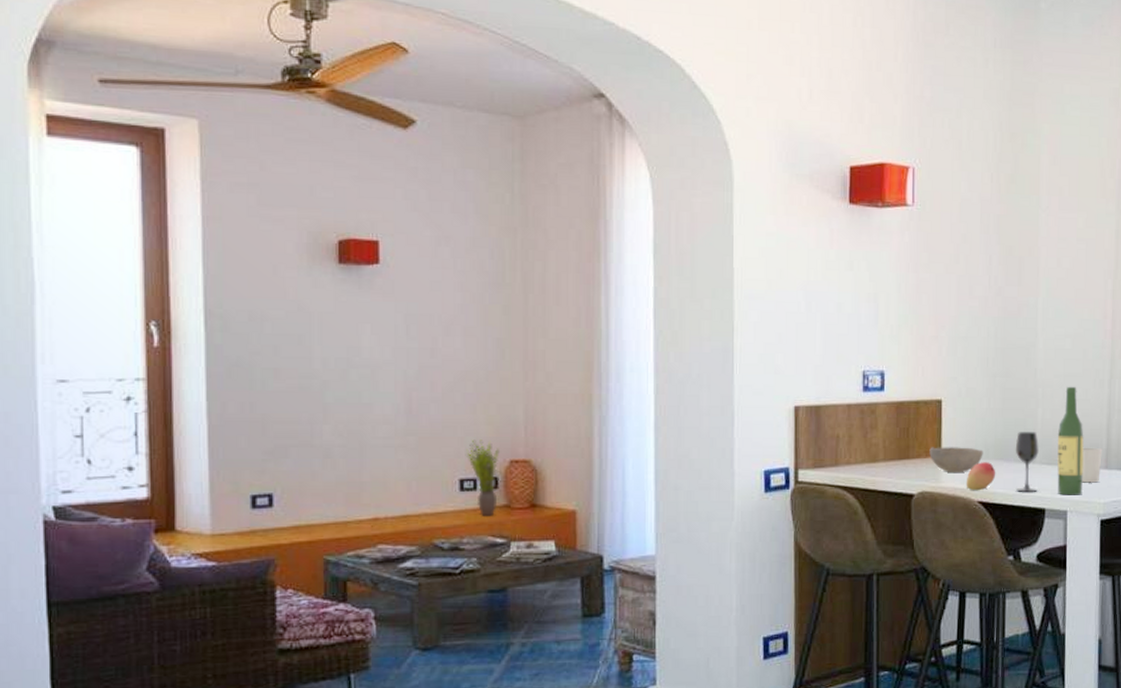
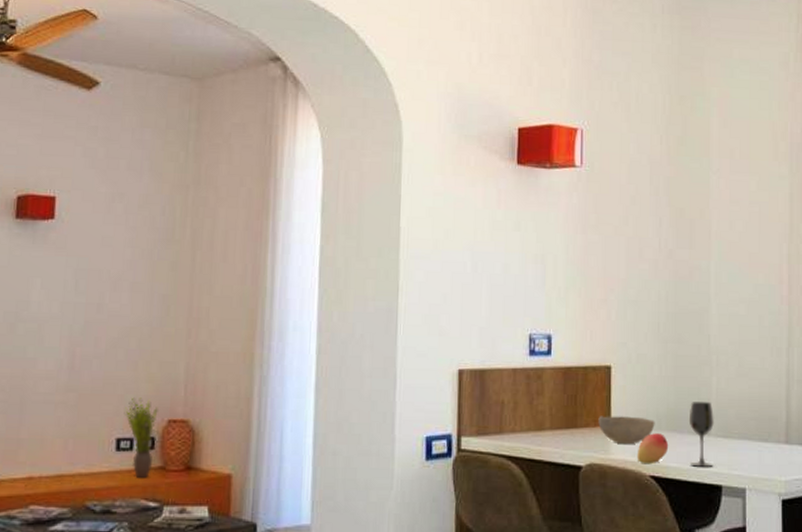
wine bottle: present [1057,386,1084,495] -> none [734,354,762,472]
cup: present [1082,447,1102,483] -> none [760,420,782,459]

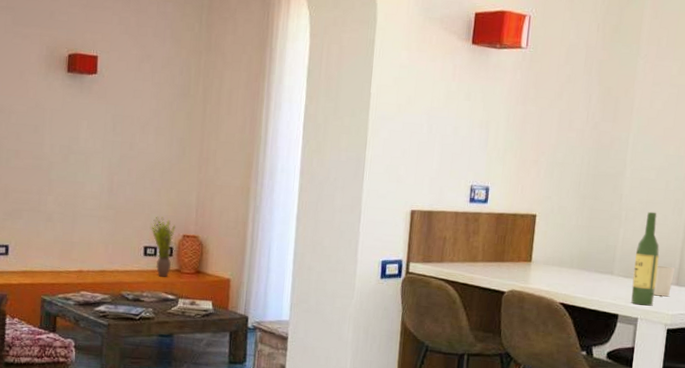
bowl: present [598,416,655,444] -> none [521,253,569,277]
fruit: present [637,433,669,464] -> none [550,270,578,294]
wine glass: present [690,402,714,467] -> none [594,247,619,299]
wine bottle: none [734,354,762,472] -> present [631,211,660,306]
cup: none [760,420,782,459] -> present [653,265,675,297]

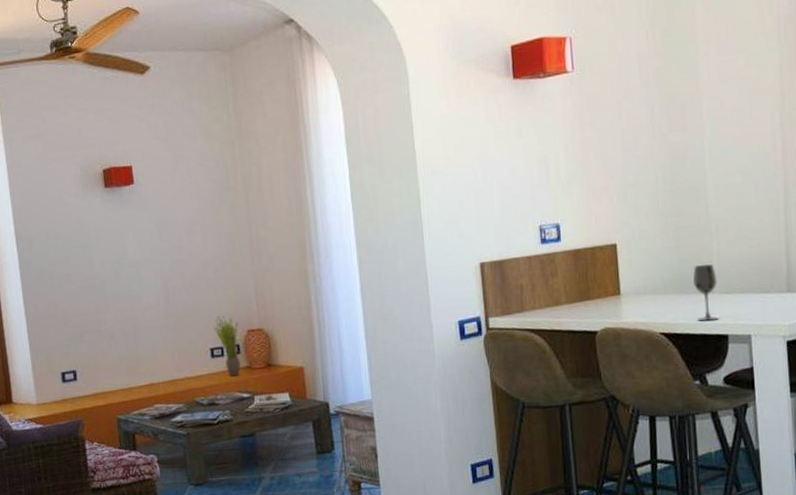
wine glass: none [594,247,619,299] -> present [693,264,719,321]
wine bottle: present [631,211,660,306] -> none [735,217,766,321]
cup: present [653,265,675,297] -> none [762,273,783,308]

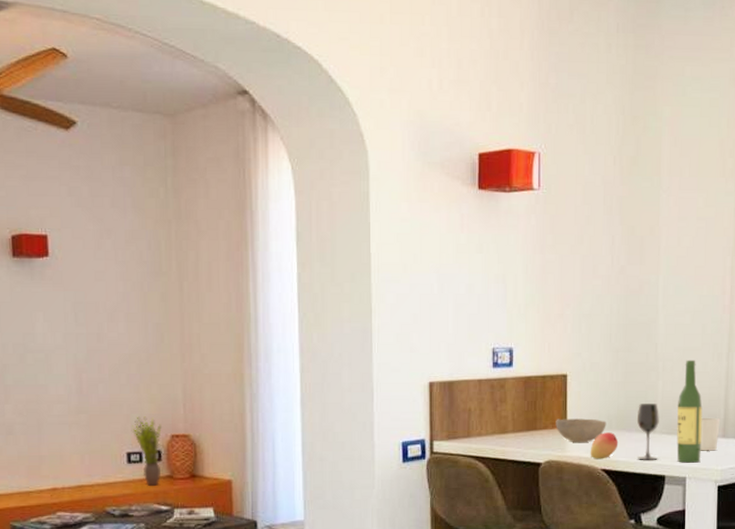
bowl: none [609,284,662,309] -> present [556,418,607,442]
fruit: none [646,296,676,324] -> present [590,432,619,460]
wine bottle: none [735,217,766,321] -> present [676,359,703,463]
cup: none [762,273,783,308] -> present [700,417,720,451]

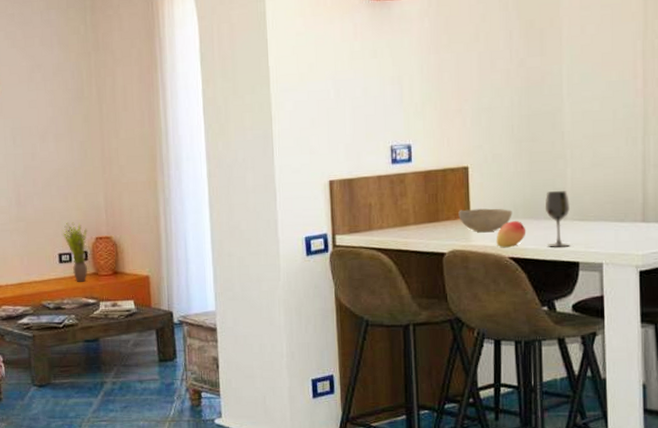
wine bottle: present [676,359,703,463] -> none [589,145,618,249]
cup: present [700,417,720,451] -> none [616,202,638,236]

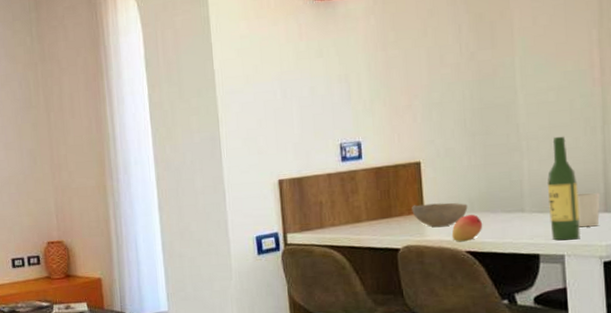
potted plant: present [62,222,87,283] -> none [14,228,40,287]
wine glass: present [546,191,570,247] -> none [502,183,530,240]
wine bottle: none [589,145,618,249] -> present [547,136,580,241]
cup: none [616,202,638,236] -> present [577,192,600,227]

